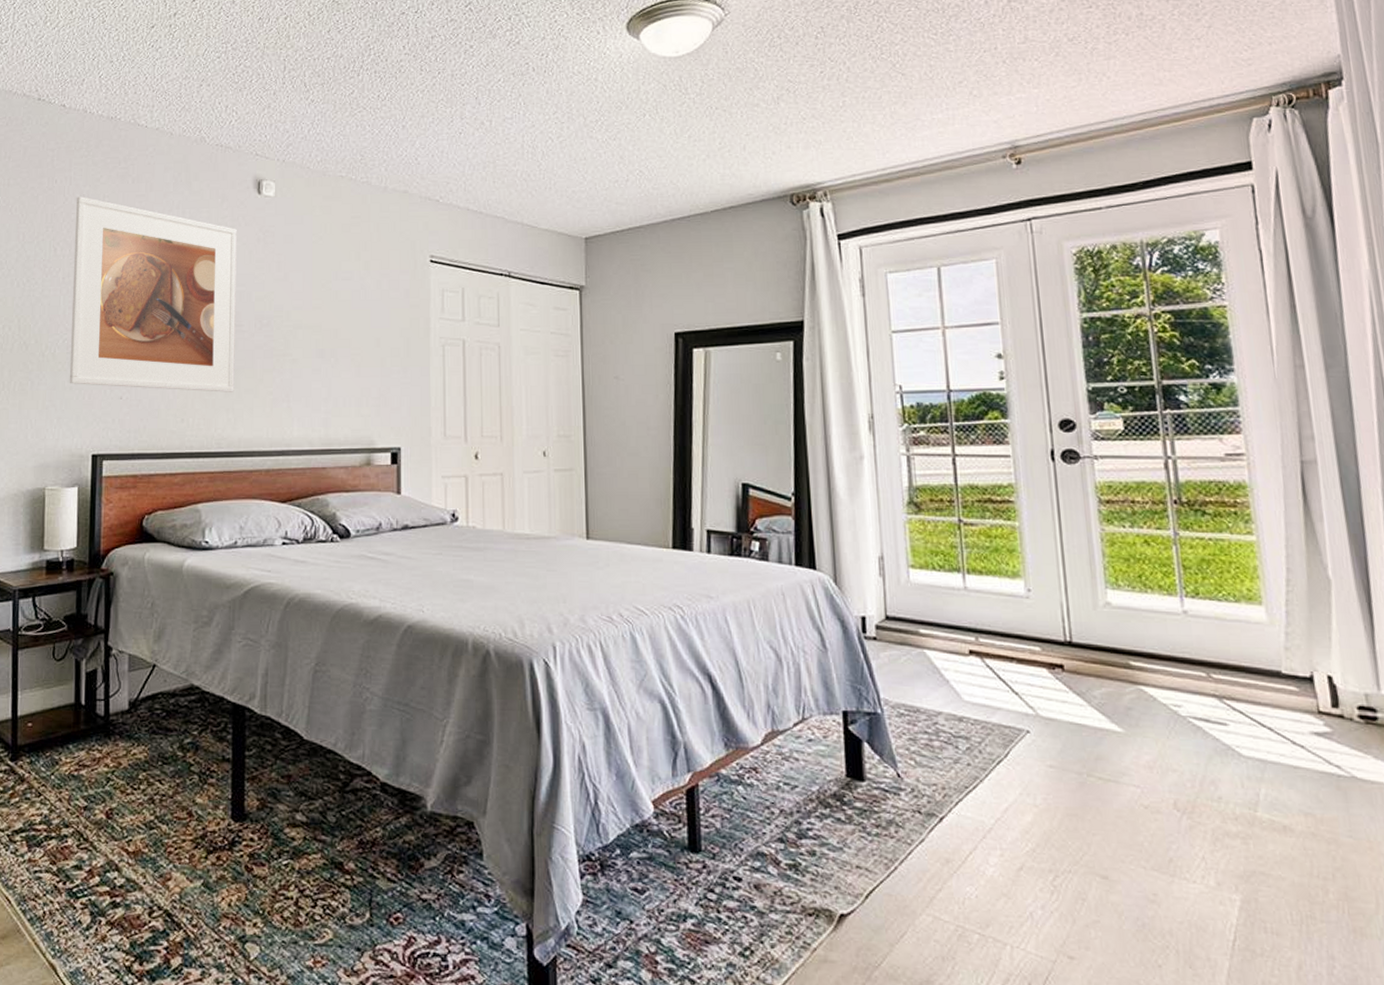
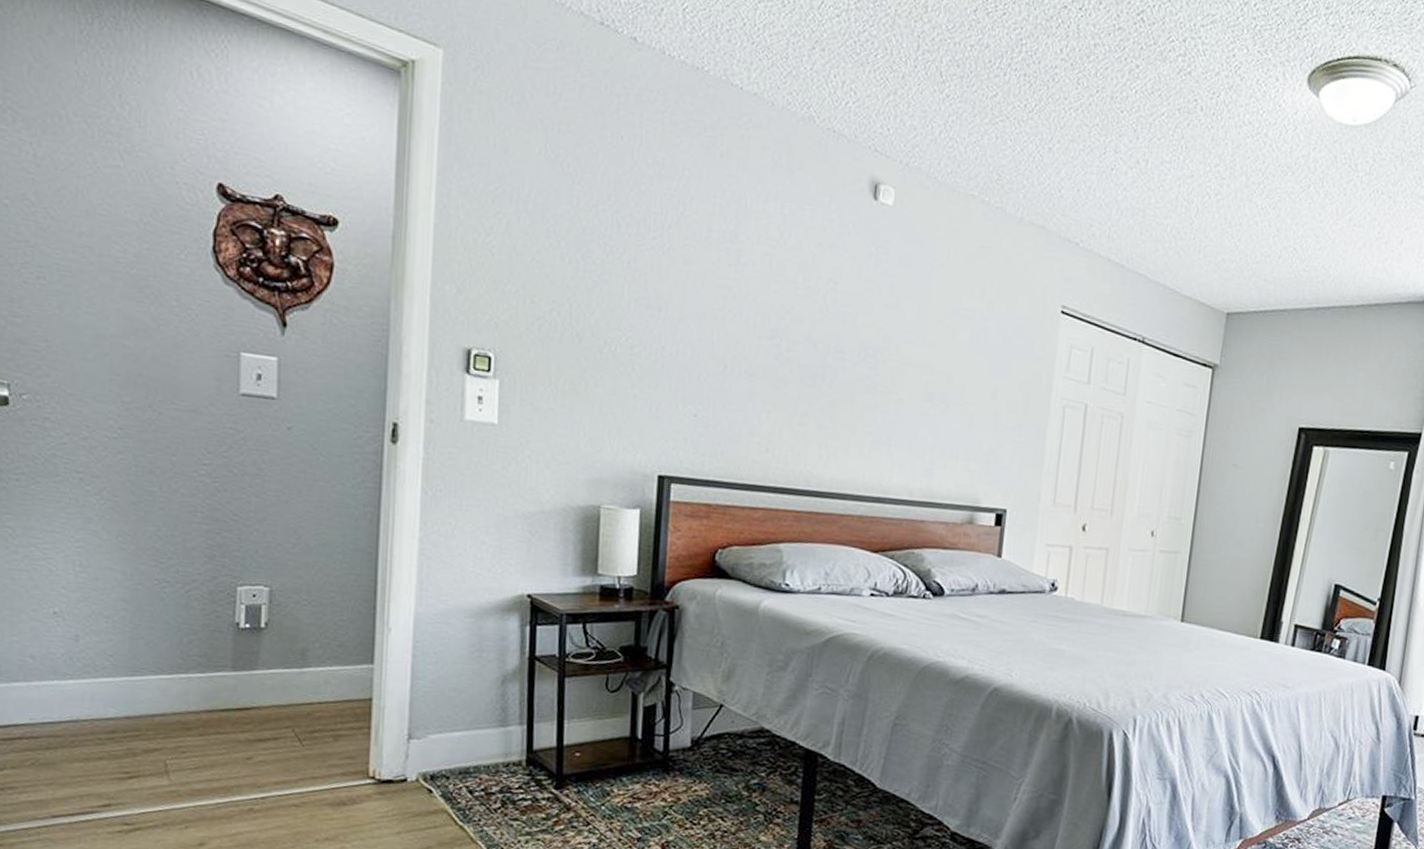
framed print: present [69,195,237,392] -> none [632,162,846,427]

